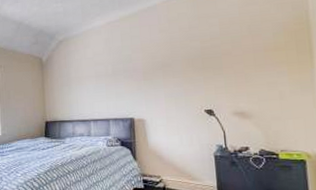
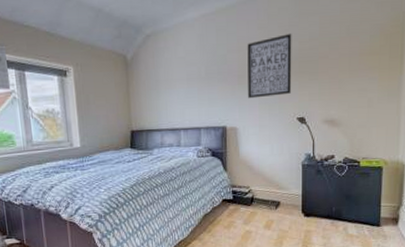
wall art: none [150,34,196,93] -> present [247,33,292,99]

